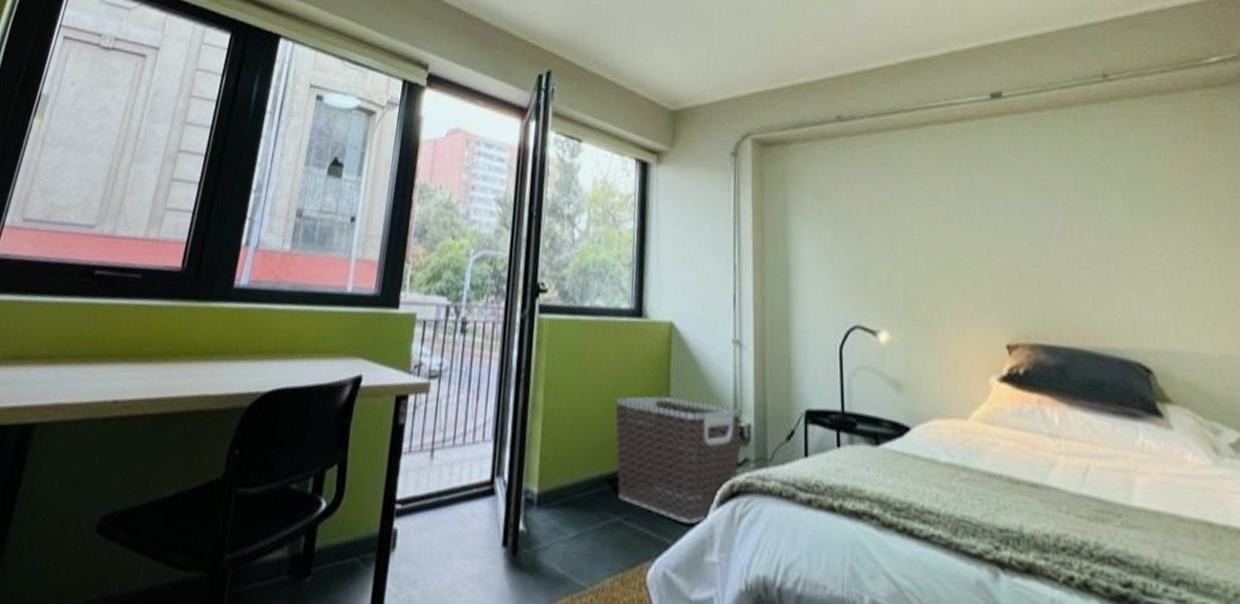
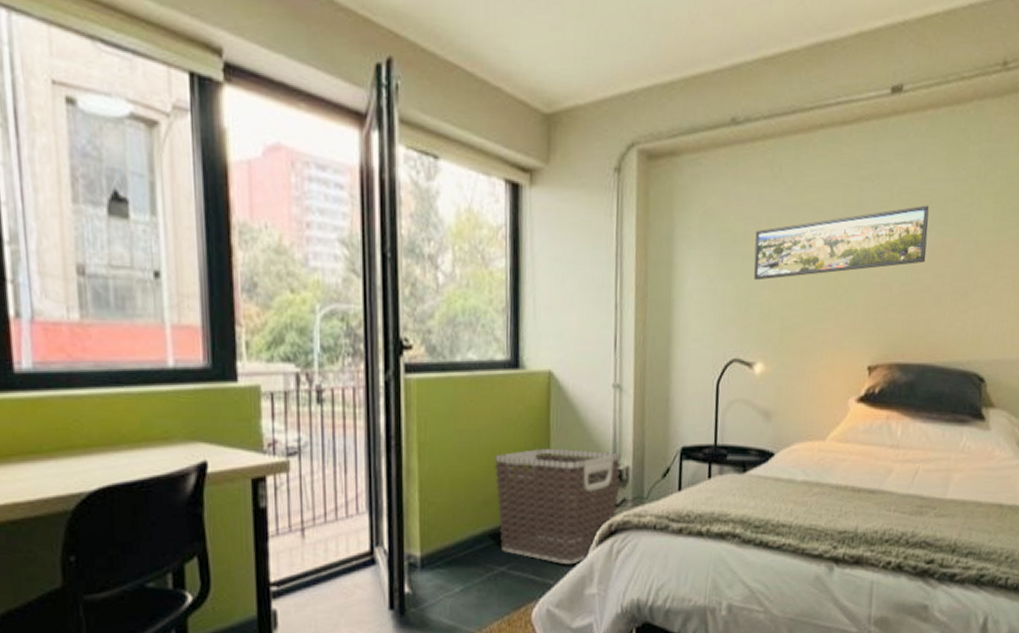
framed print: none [869,193,1055,253] -> present [754,205,929,281]

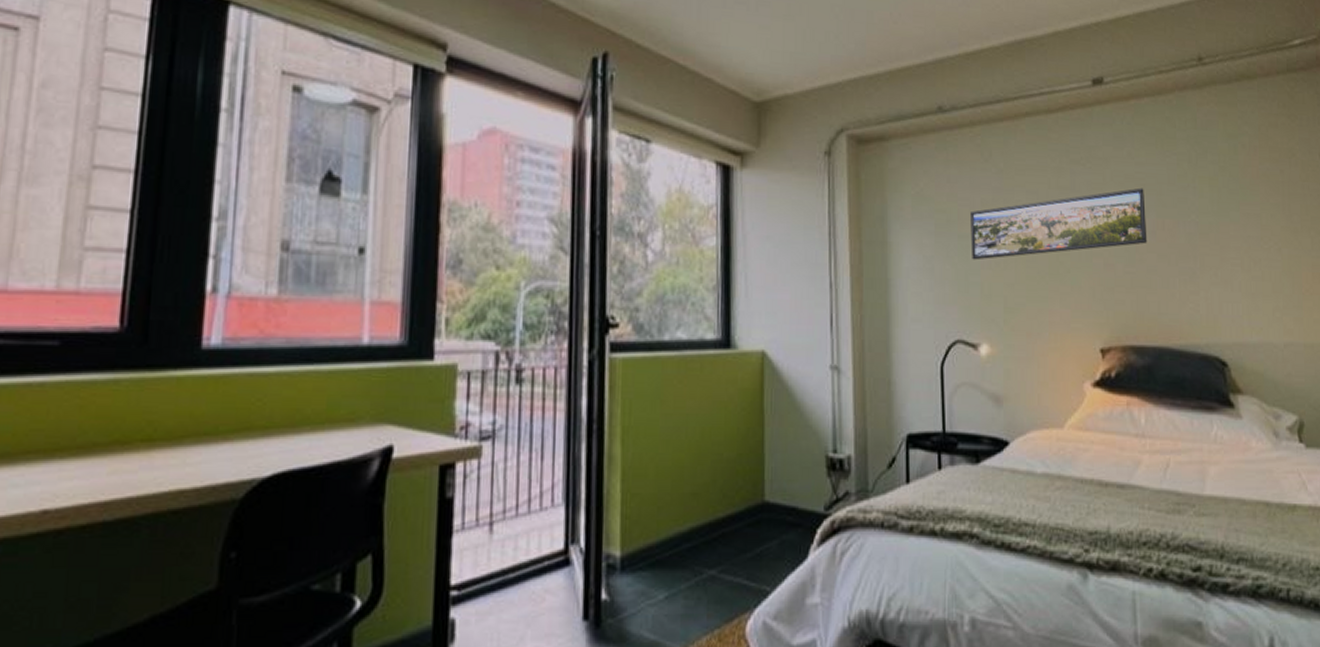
clothes hamper: present [494,448,622,565] -> none [704,434,843,568]

